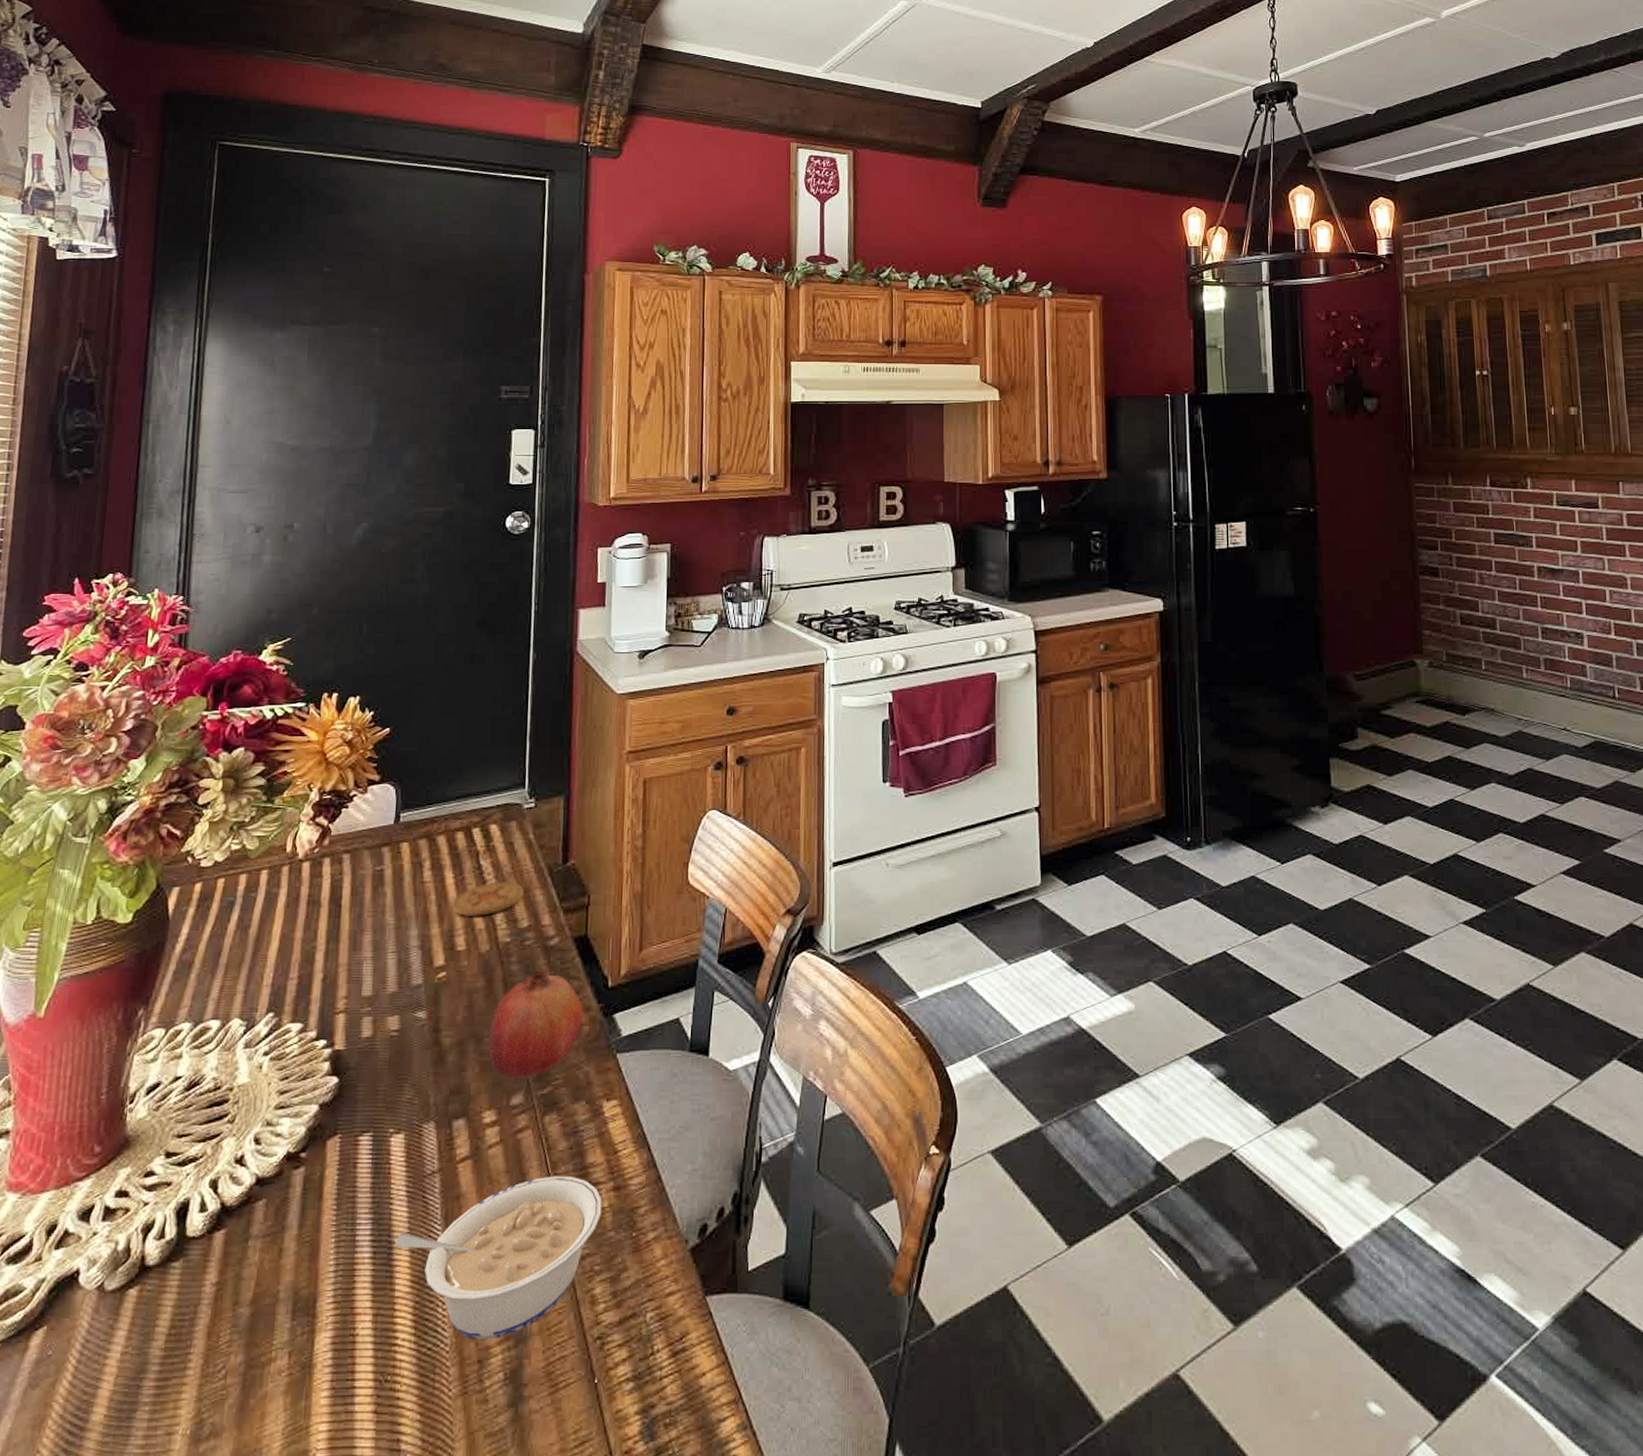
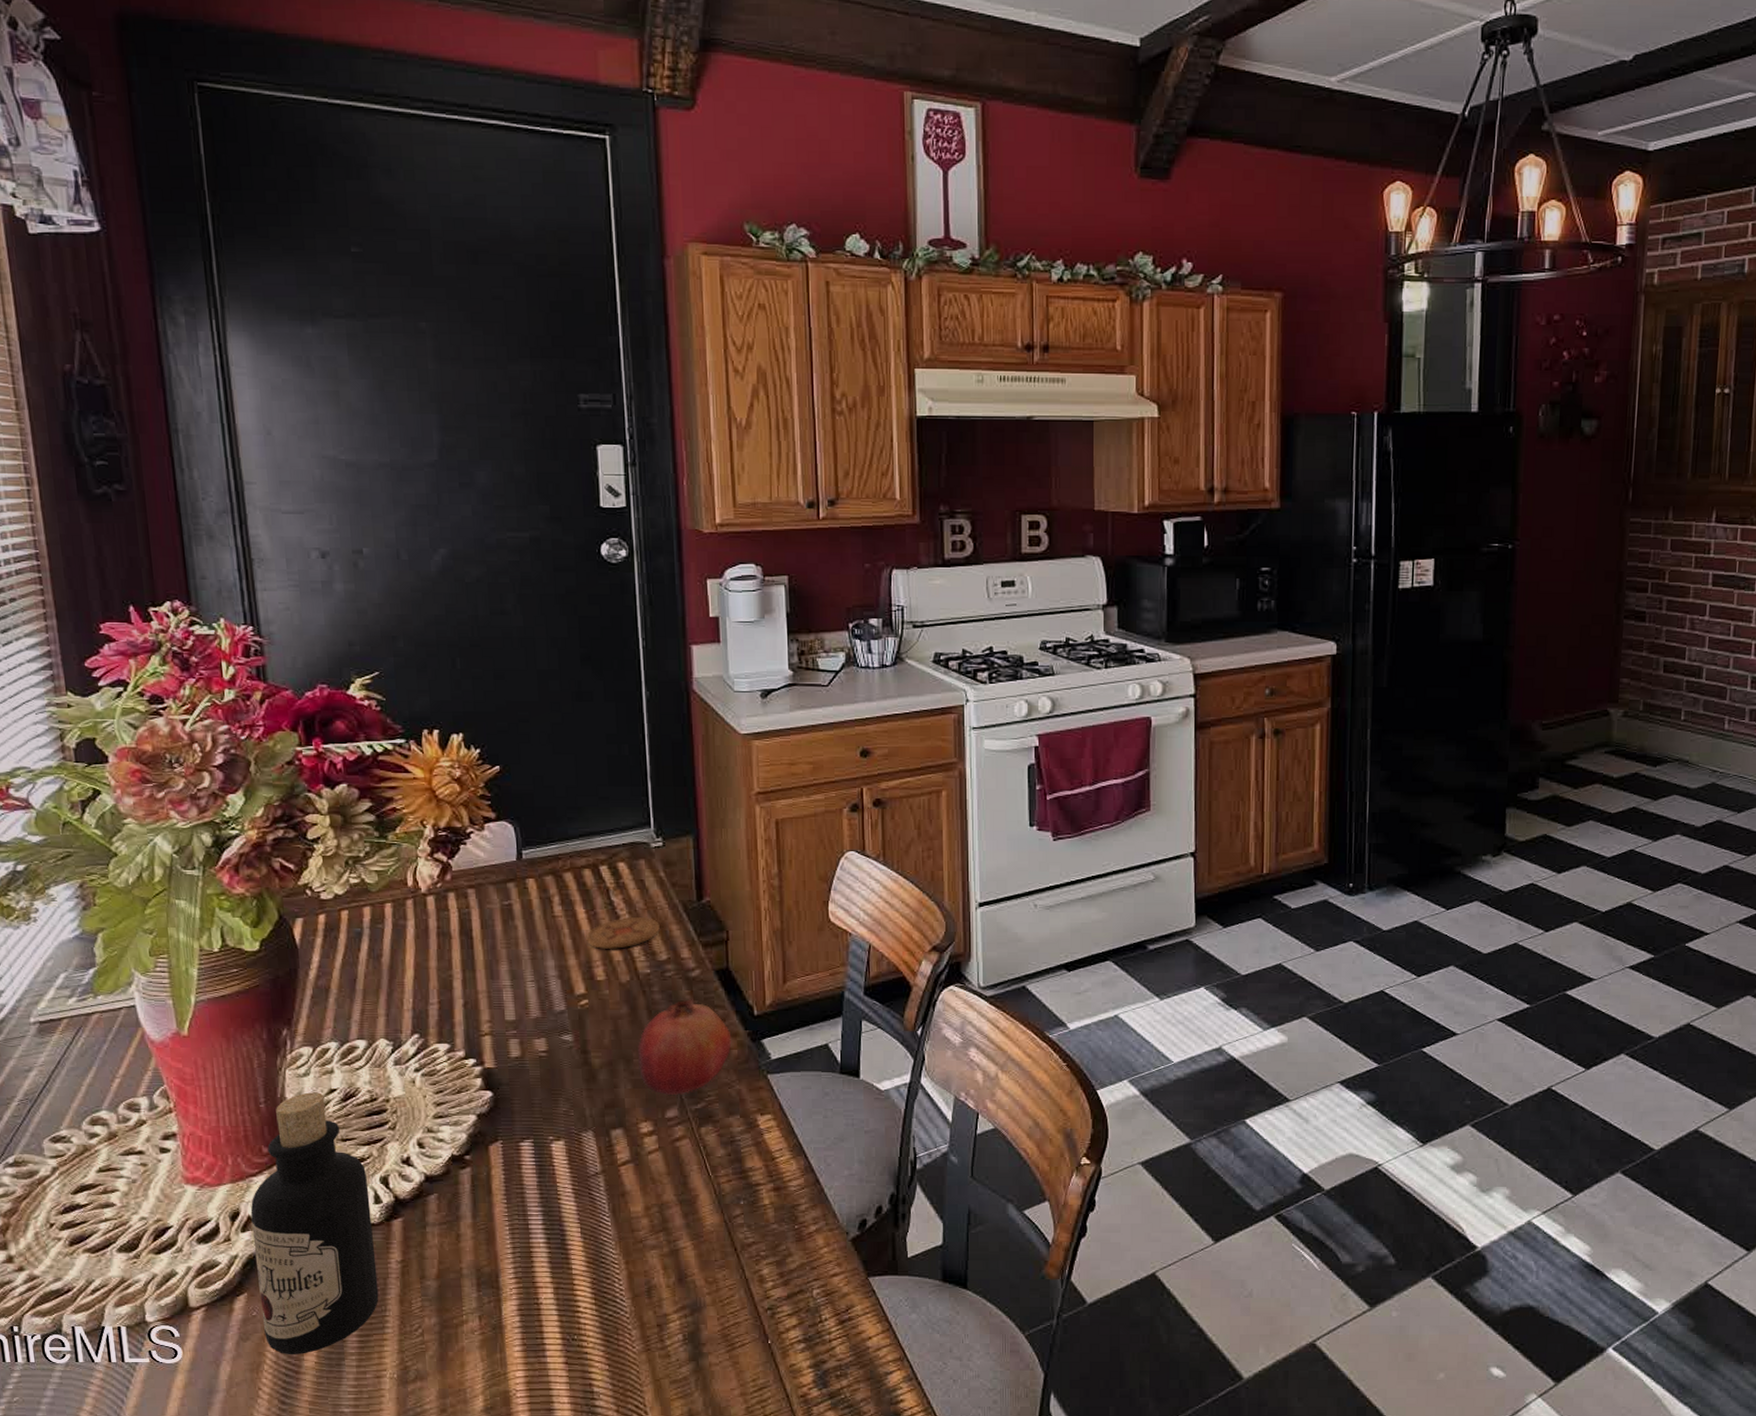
bottle: none [56,1080,197,1406] -> present [250,1092,379,1355]
legume: present [395,1175,602,1340] -> none [567,1178,764,1309]

